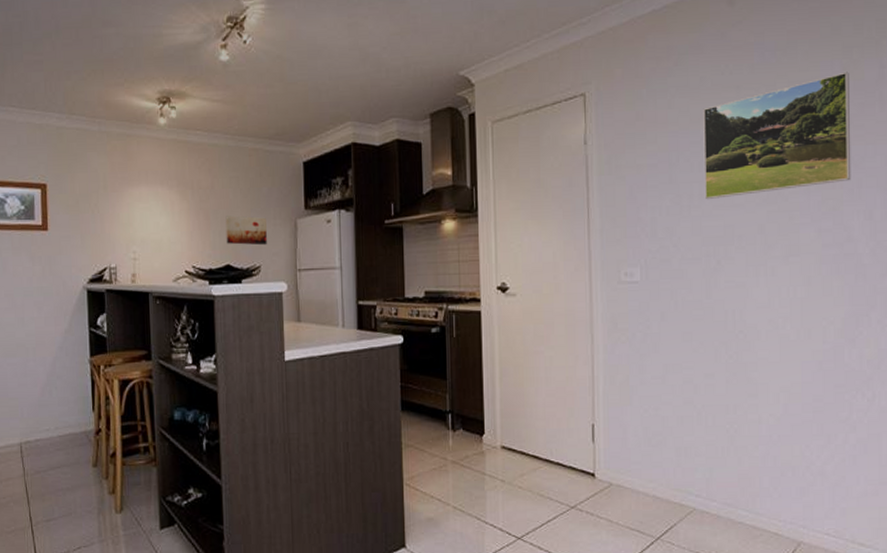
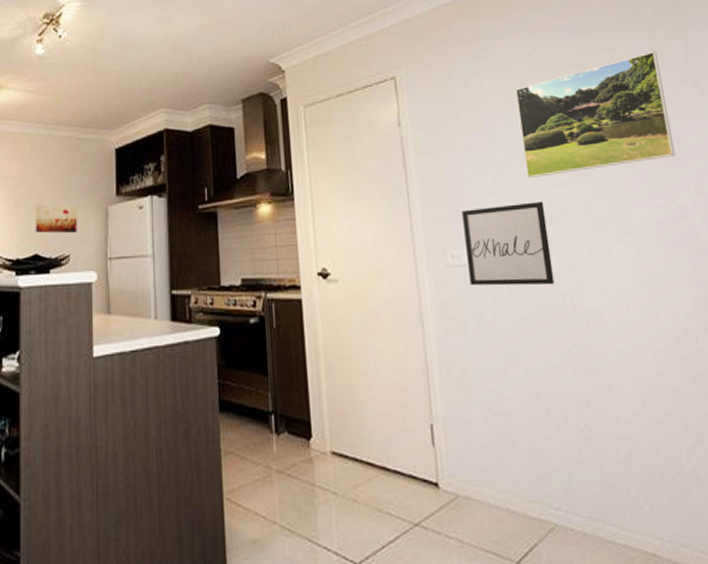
wall art: none [639,222,719,302] -> present [462,201,555,286]

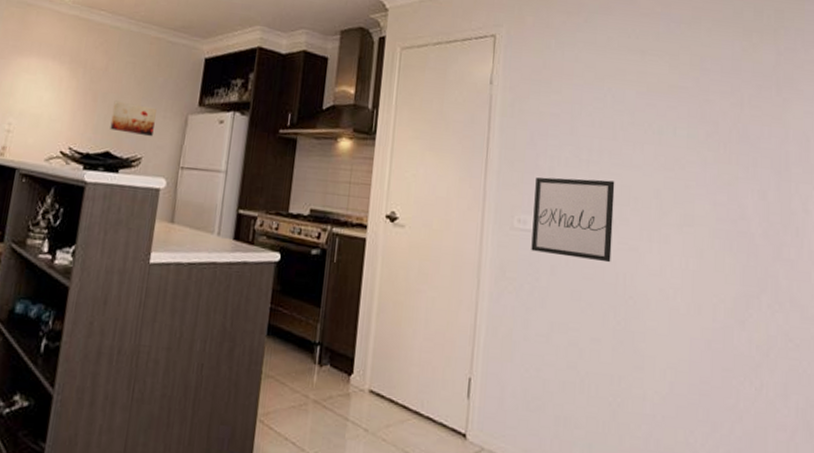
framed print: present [515,51,676,178] -> none [603,53,748,159]

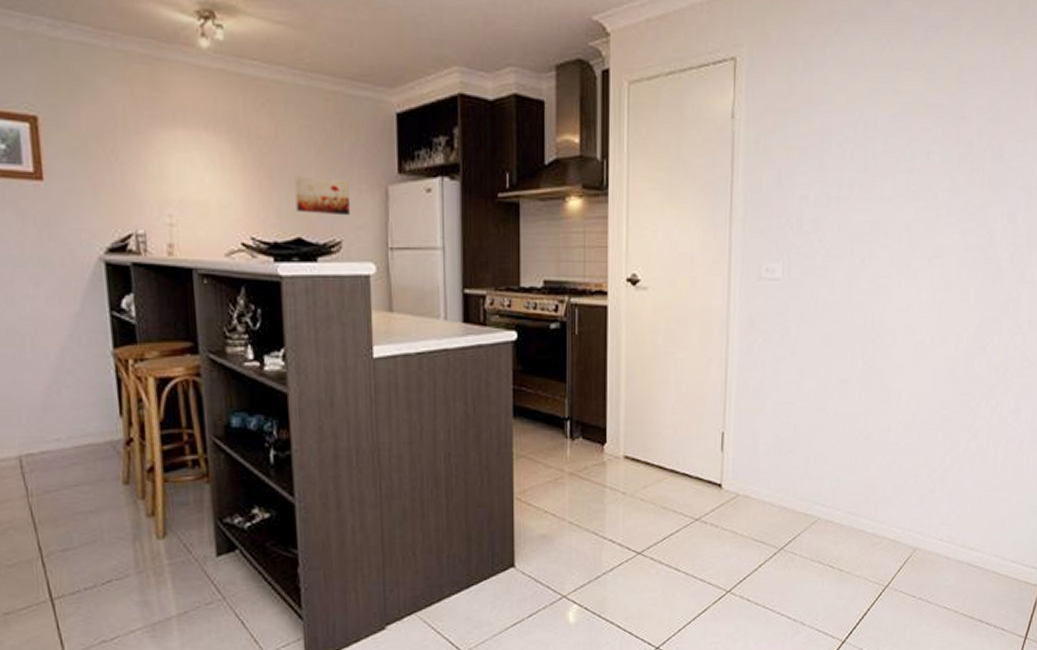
wall art: present [531,177,615,263] -> none [780,217,866,304]

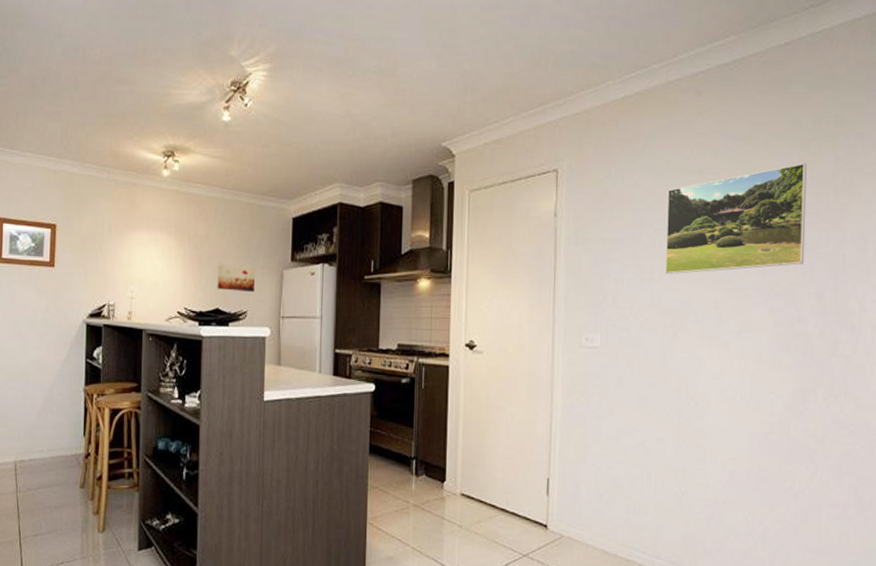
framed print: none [854,59,1009,191] -> present [664,163,807,274]

